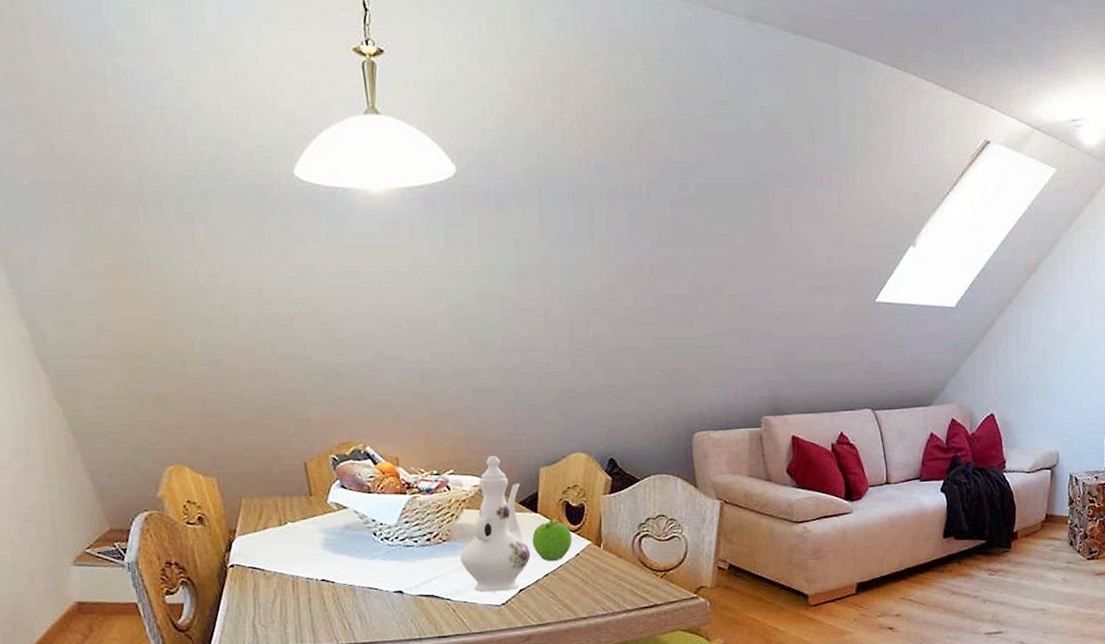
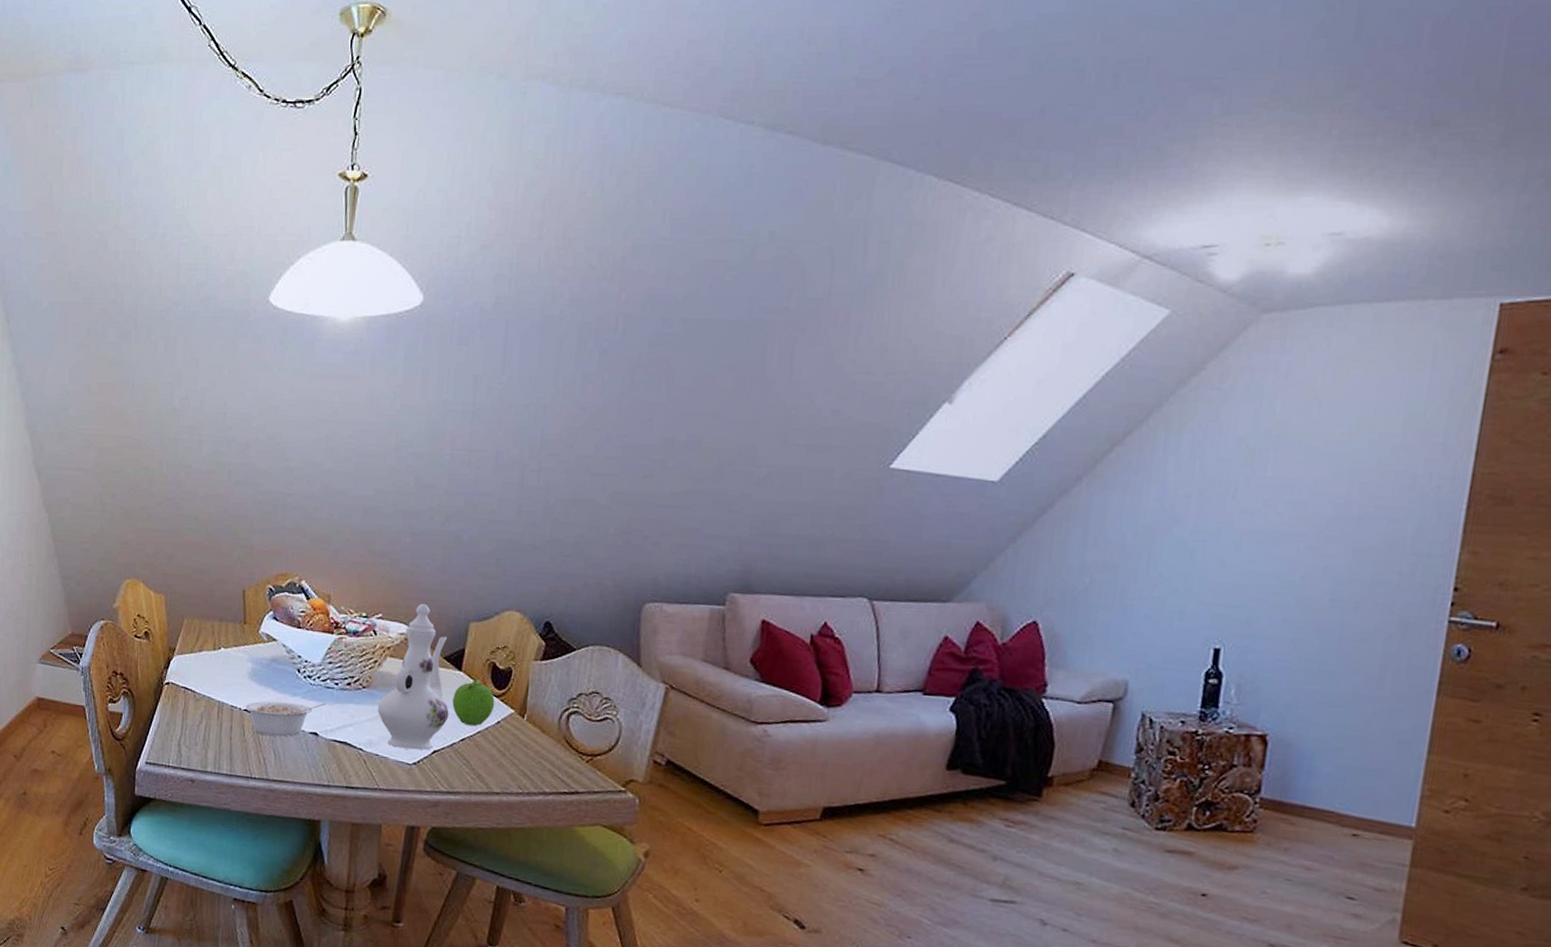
legume: none [321,562,407,601] -> present [245,701,326,737]

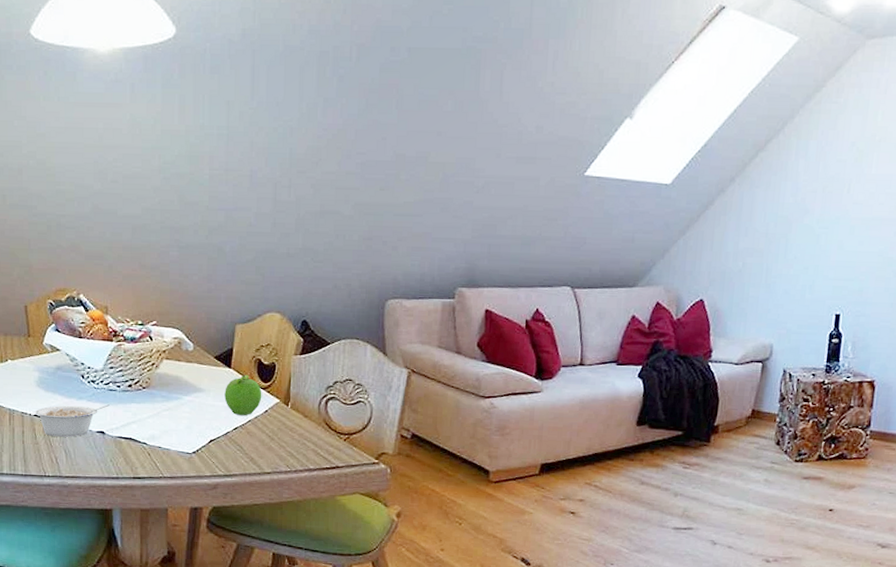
ewer: present [378,603,449,750] -> none [158,309,222,441]

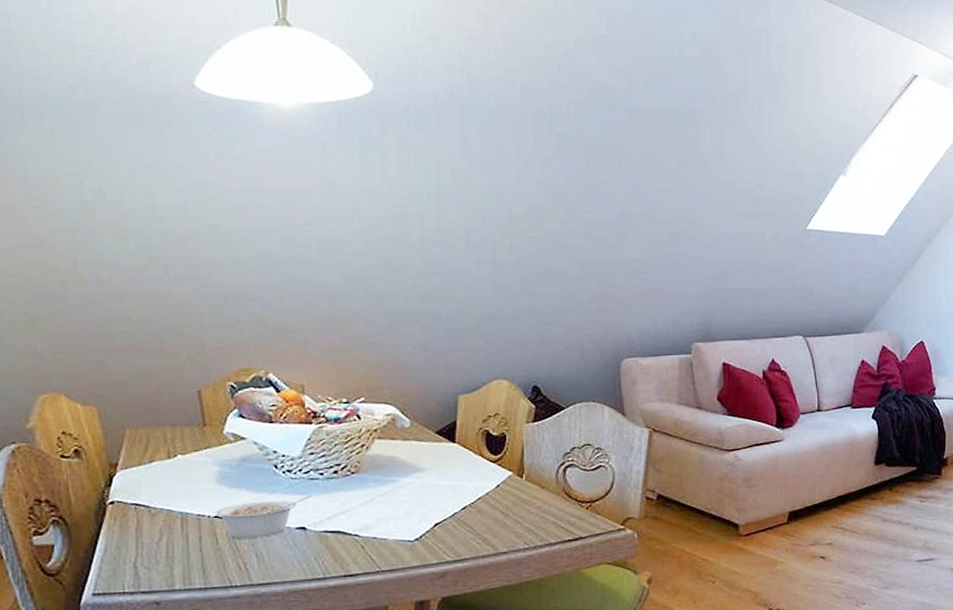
fruit: present [224,374,262,416] -> none [449,448,493,494]

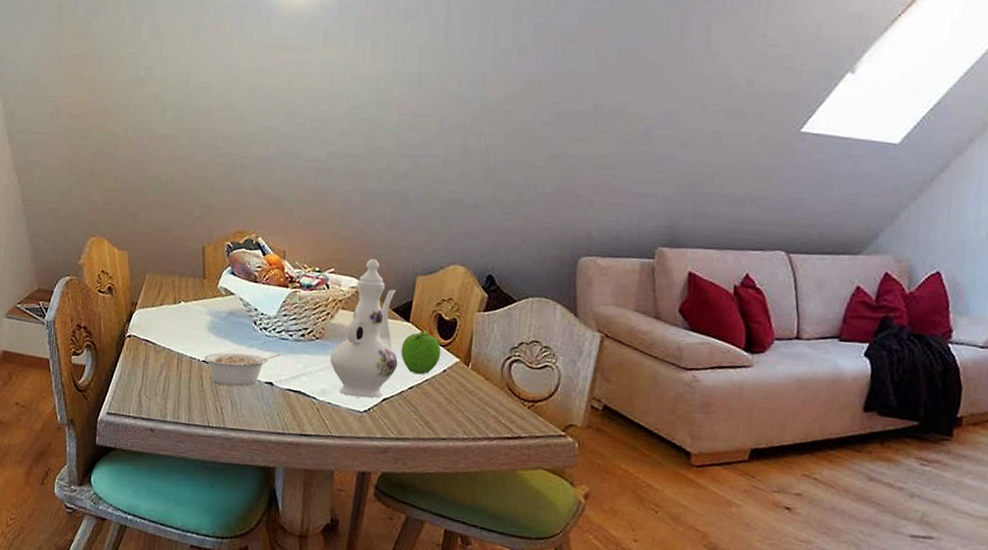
ewer: none [371,382,447,527] -> present [330,258,398,398]
fruit: none [449,448,493,494] -> present [401,329,441,375]

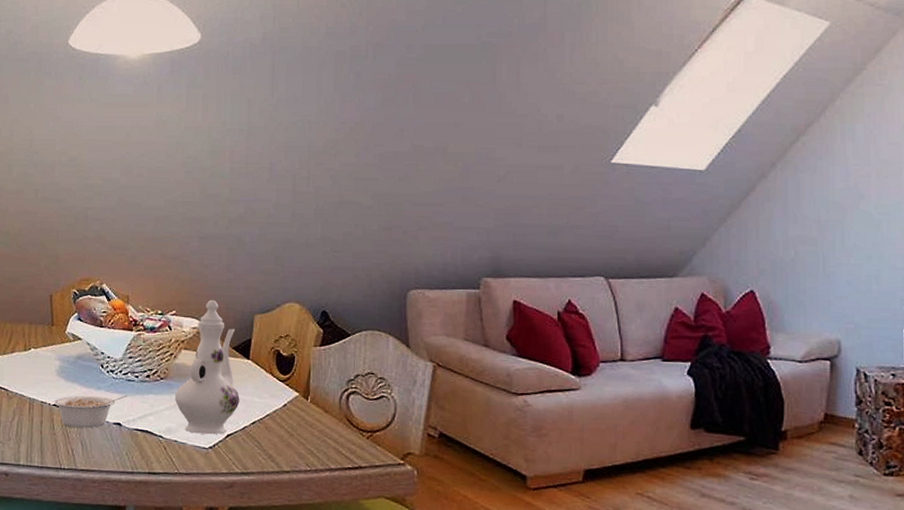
fruit: present [401,329,441,375] -> none [242,366,281,410]

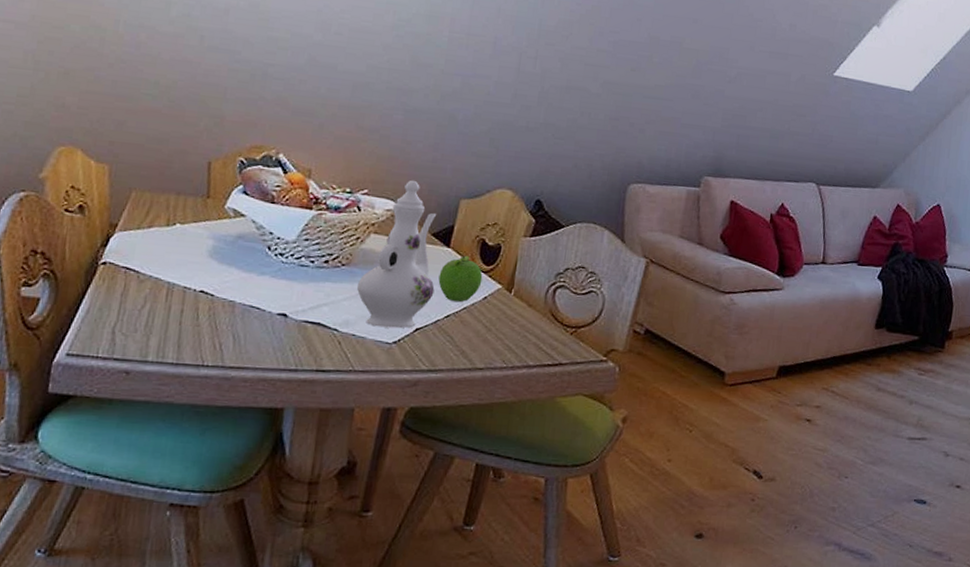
legume: present [54,395,127,428] -> none [201,281,298,320]
fruit: none [242,366,281,410] -> present [438,255,483,303]

